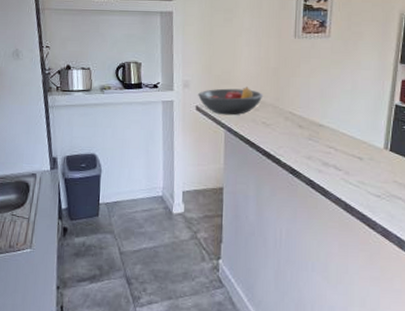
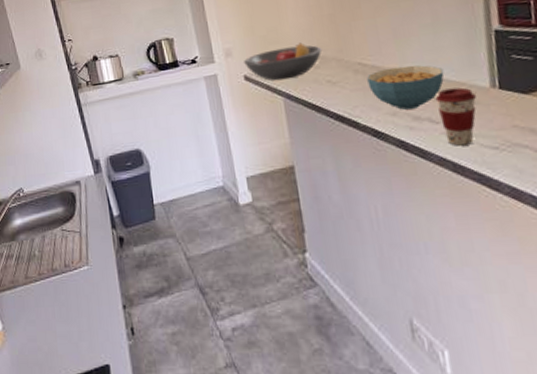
cereal bowl: none [294,120,353,156] -> present [367,65,444,110]
coffee cup: none [342,144,372,191] -> present [435,87,476,146]

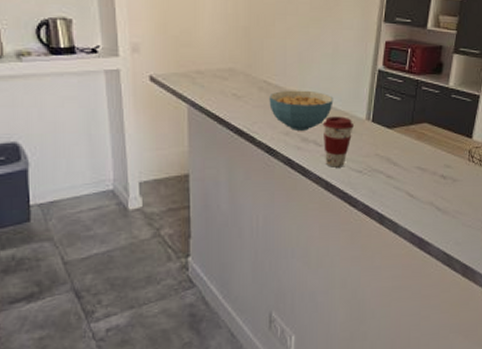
fruit bowl: present [244,42,323,81] -> none [152,50,233,87]

